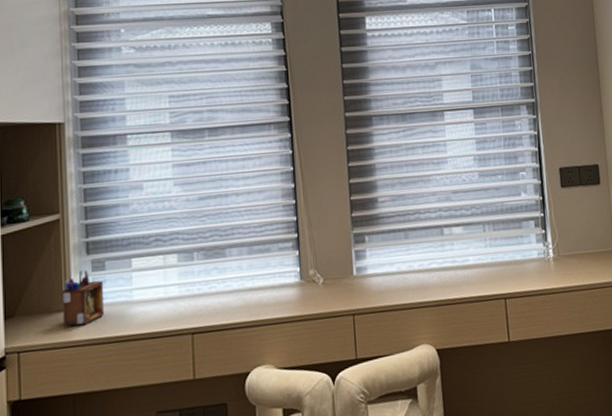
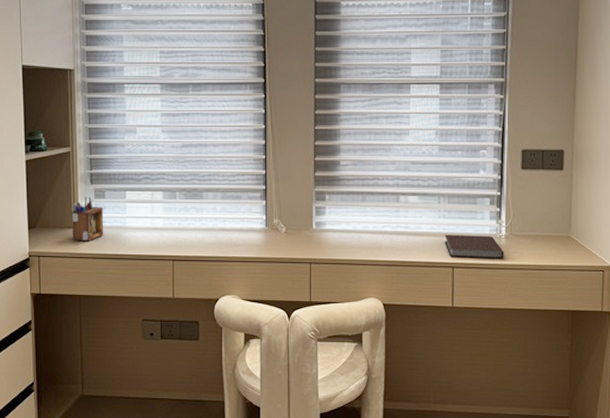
notebook: none [493,259,555,288] -> present [444,234,504,259]

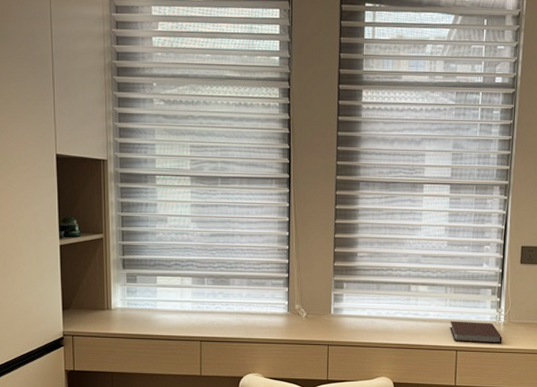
desk organizer: present [72,196,104,242] -> none [105,280,136,323]

